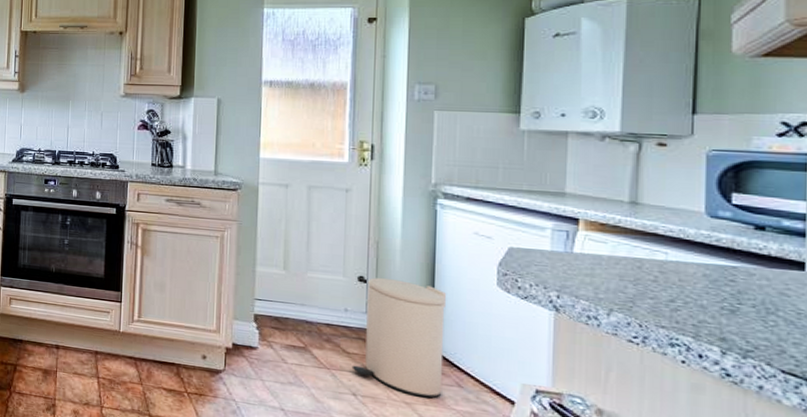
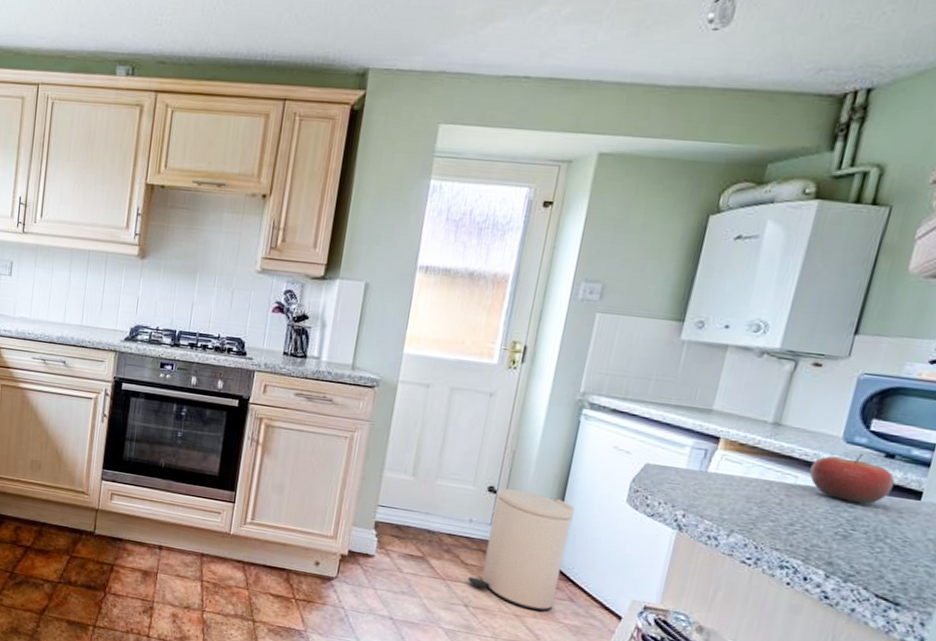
fruit: none [679,226,771,277] -> present [809,453,895,504]

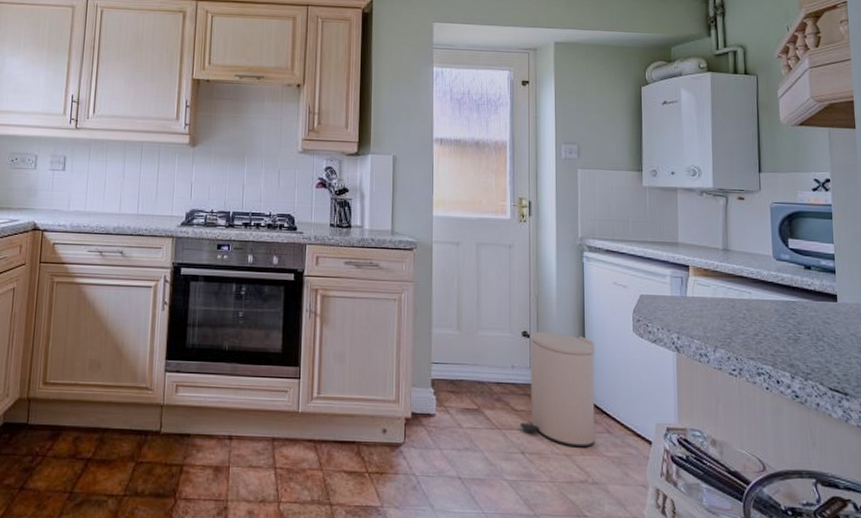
fruit: present [809,453,895,504] -> none [758,267,816,310]

